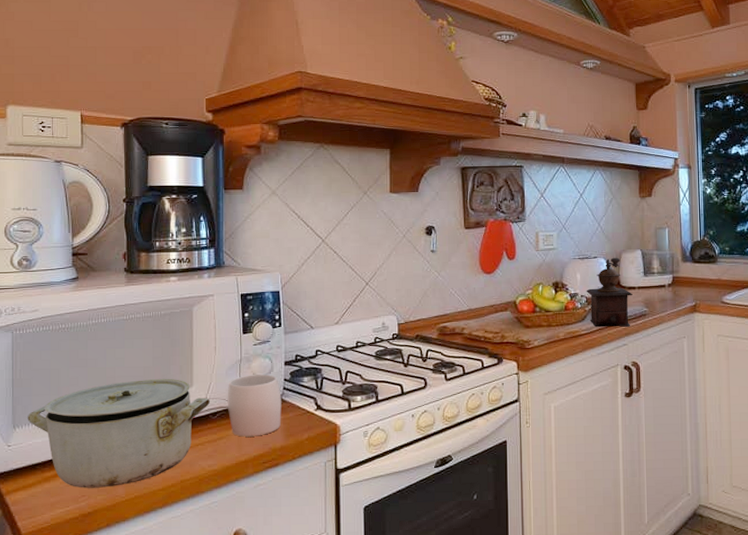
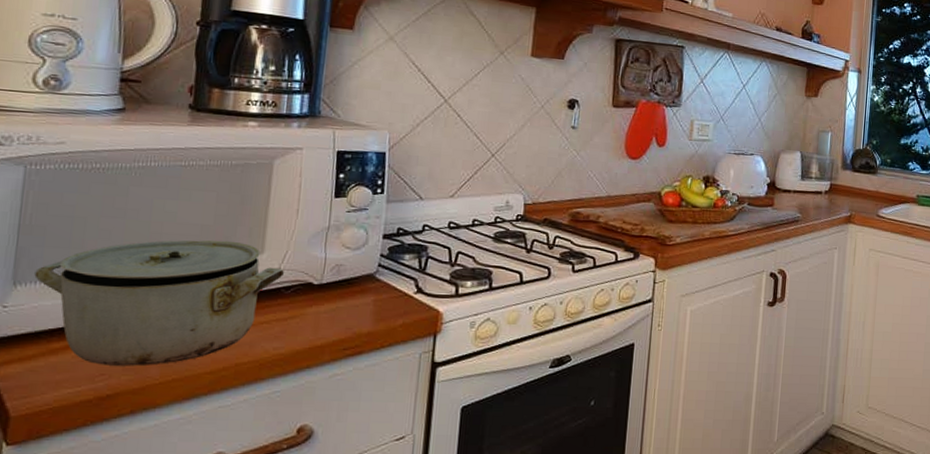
mug: present [227,374,282,437] -> none [305,246,375,318]
coffee grinder: present [586,257,633,328] -> none [738,156,787,232]

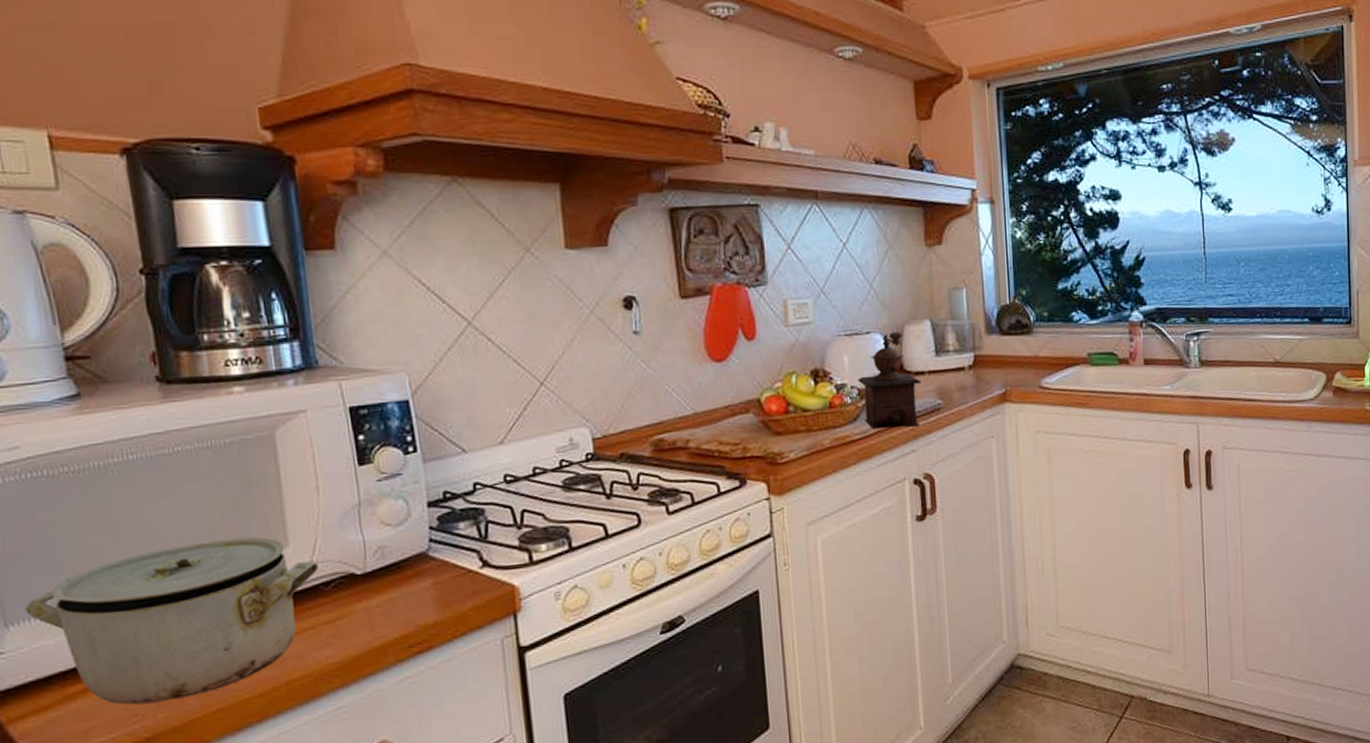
coffee grinder: none [738,156,787,232] -> present [857,331,921,430]

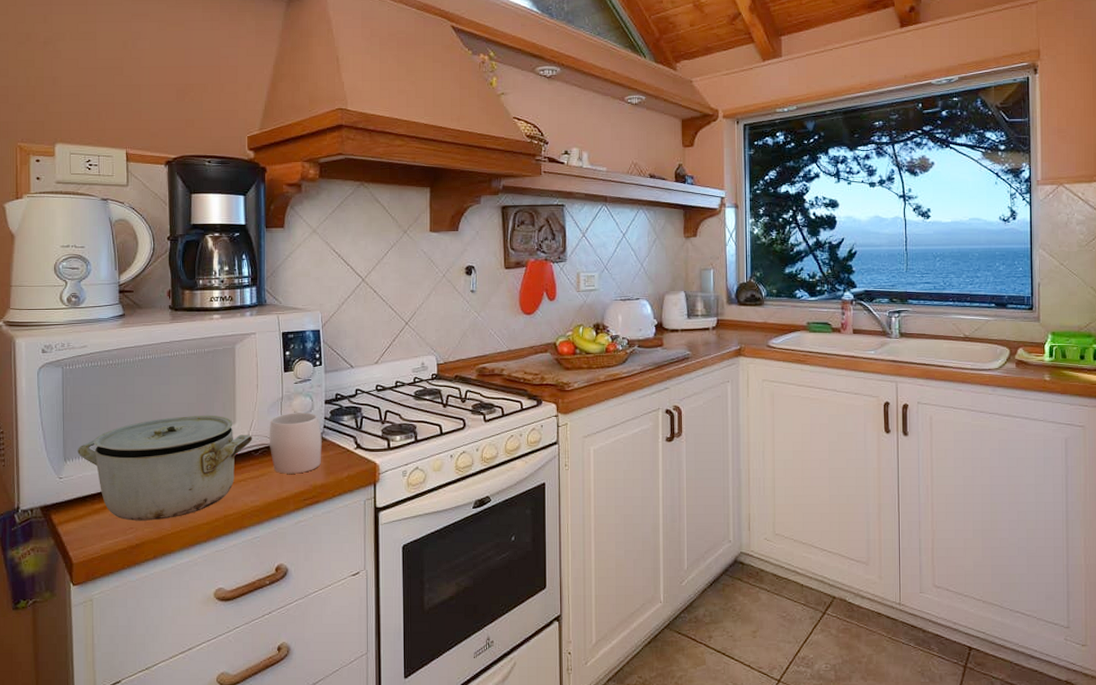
mug: none [343,522,431,613] -> present [269,413,322,474]
coffee grinder: present [857,331,921,430] -> none [627,299,675,370]

